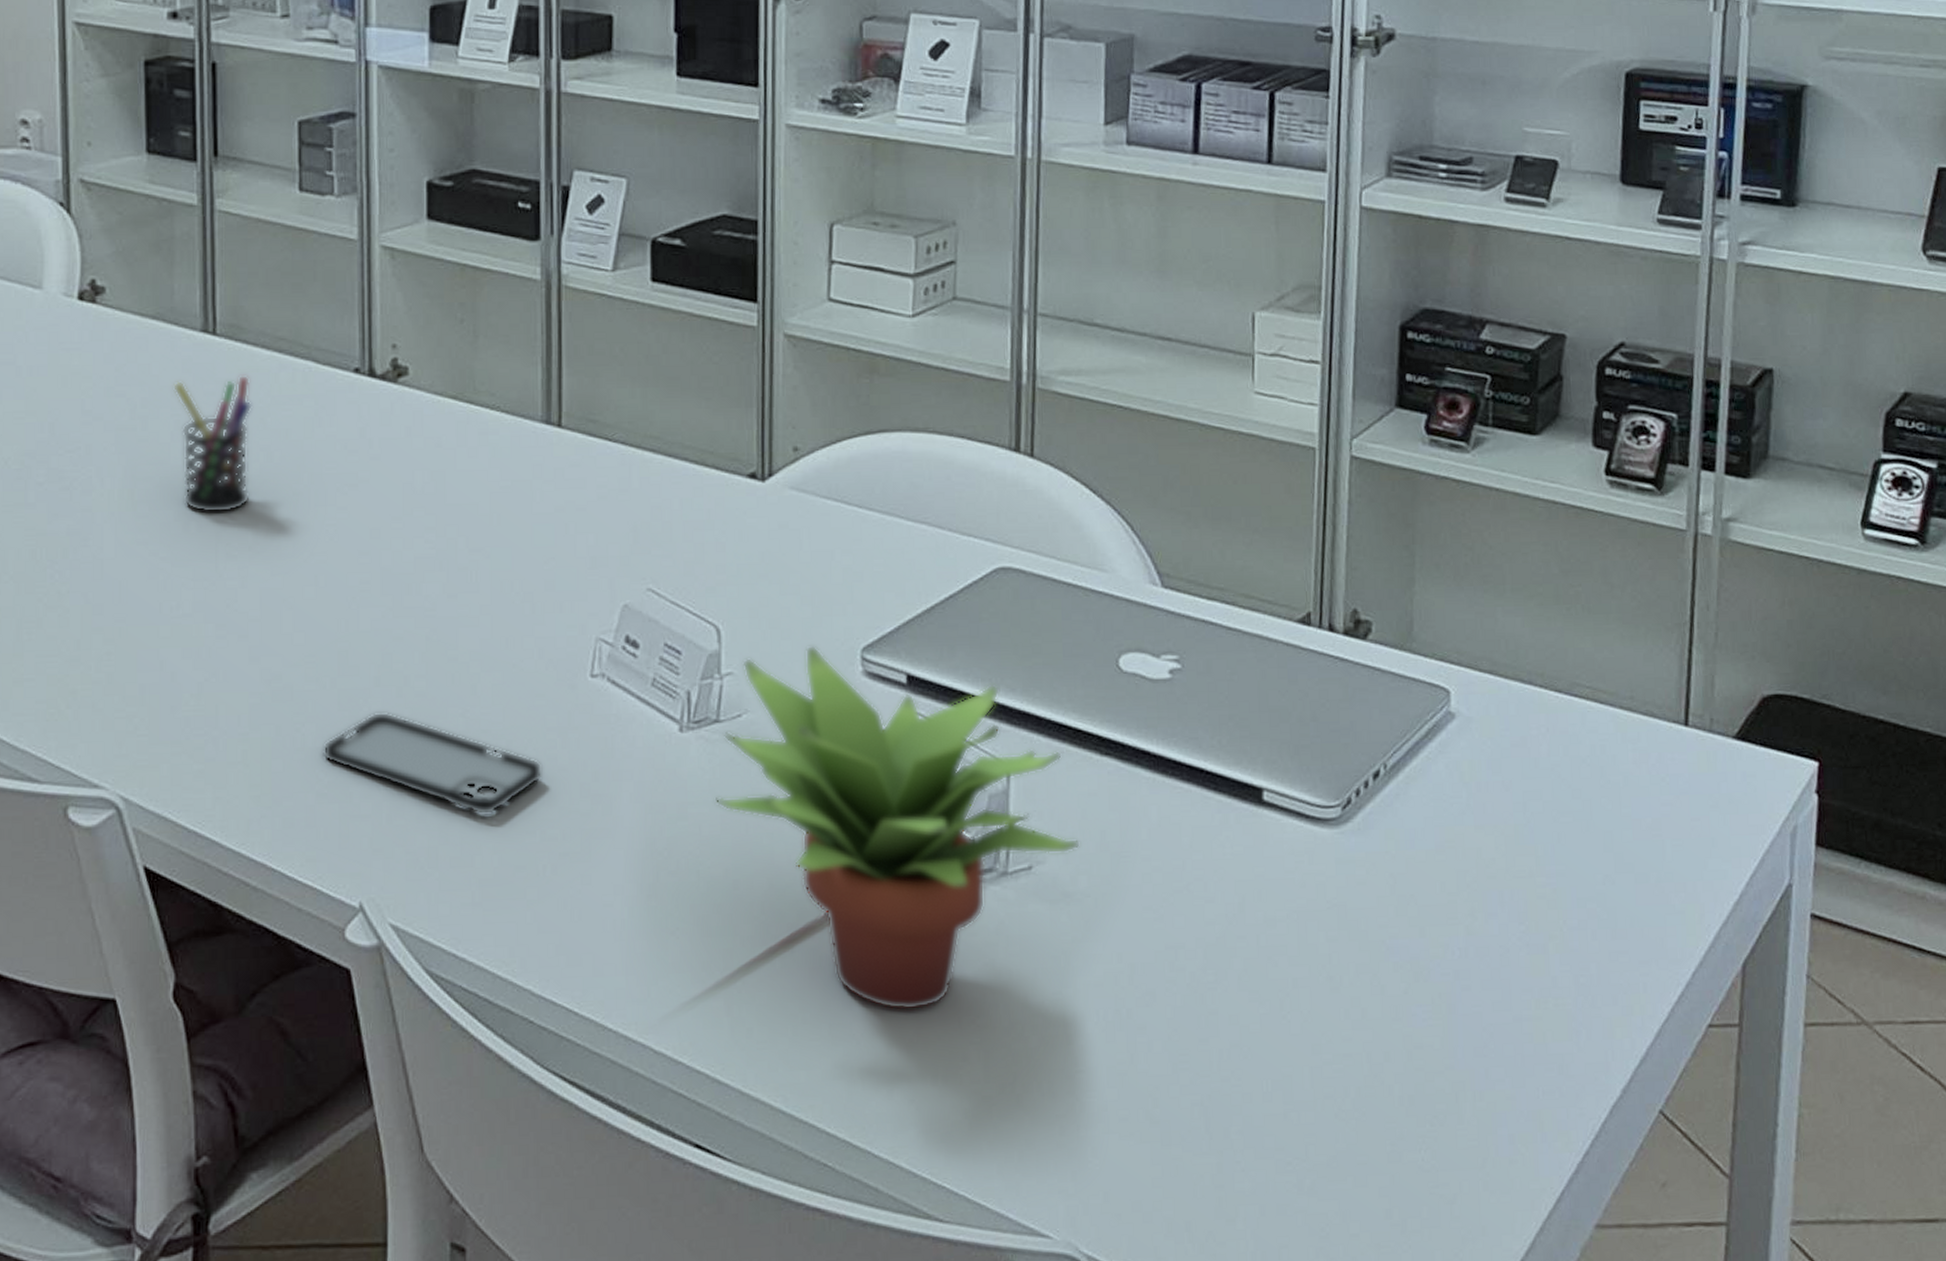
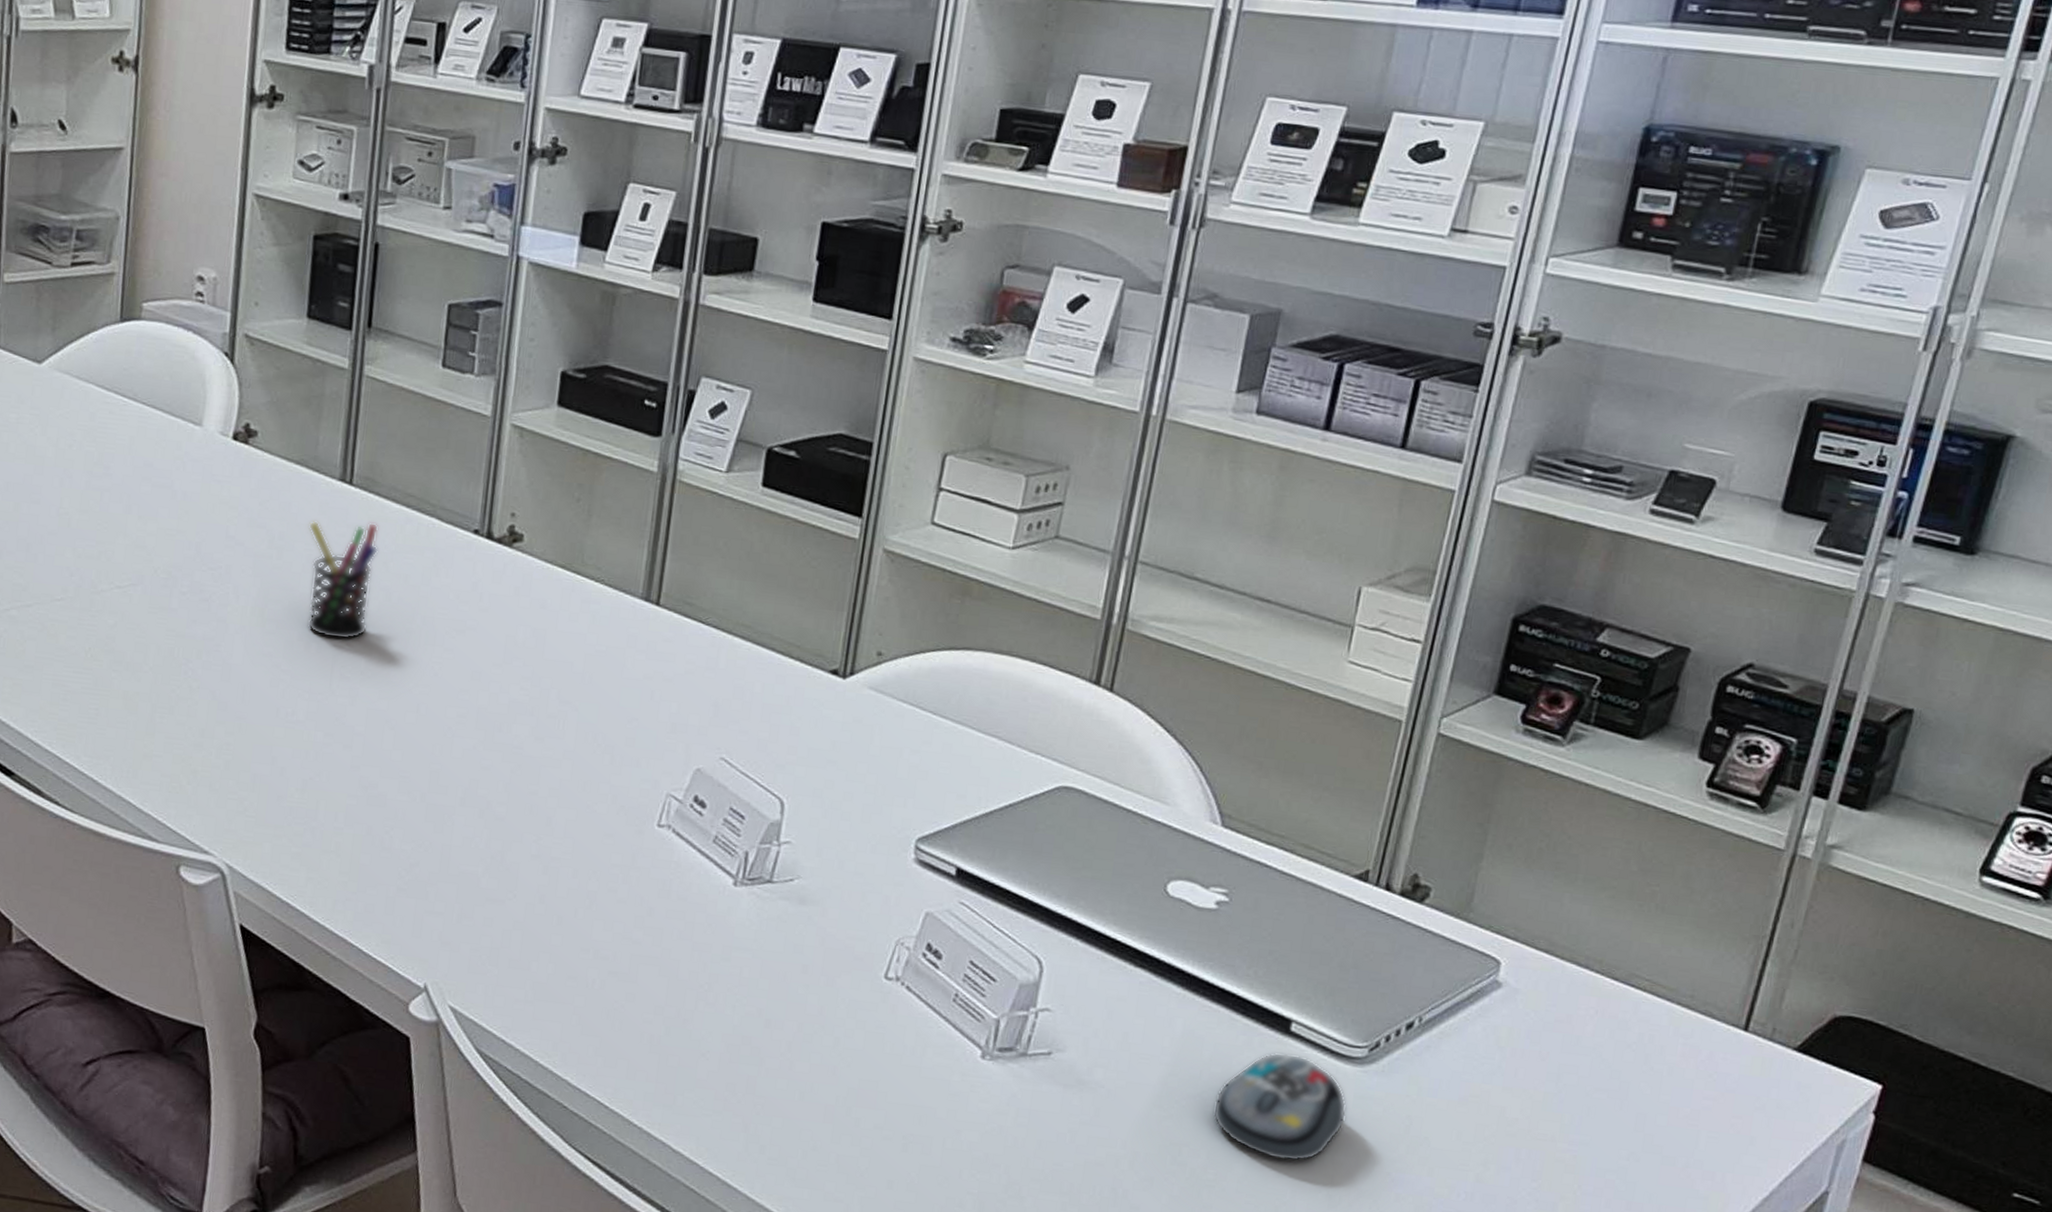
smartphone: present [323,711,543,815] -> none [406,827,603,930]
succulent plant: present [714,645,1080,1011] -> none [757,828,1102,1157]
computer mouse: none [1201,825,1332,947] -> present [1212,1052,1347,1162]

